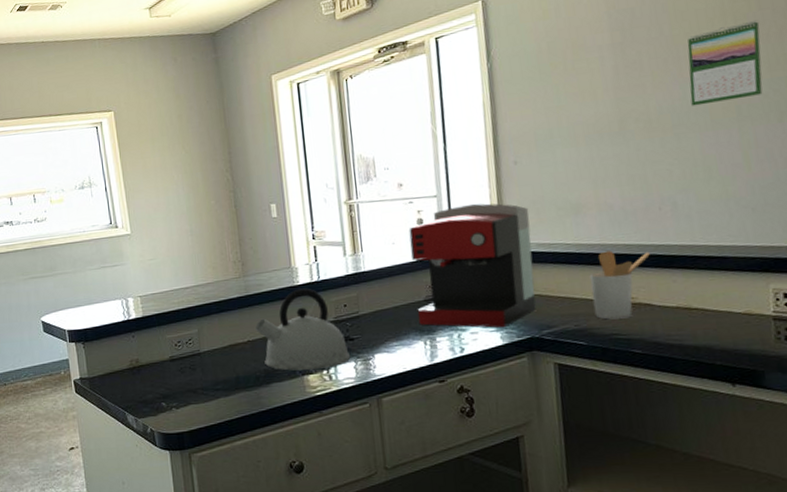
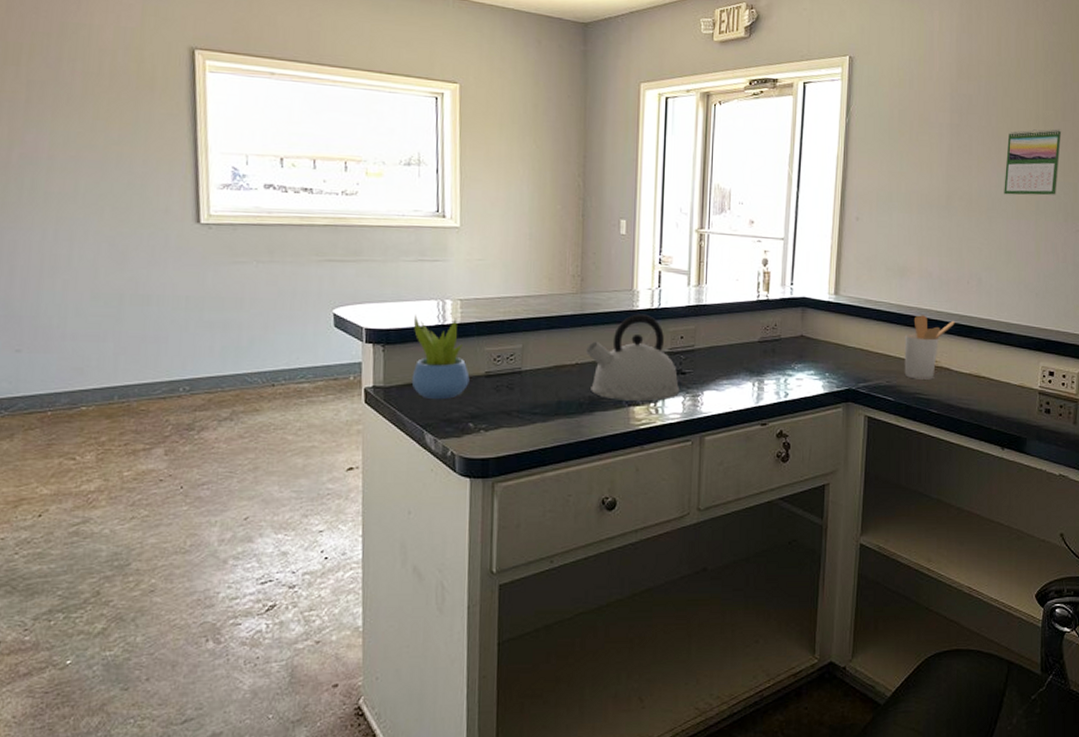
succulent plant: none [104,312,157,385] -> present [411,315,470,400]
coffee maker: present [409,203,536,328] -> none [750,252,863,377]

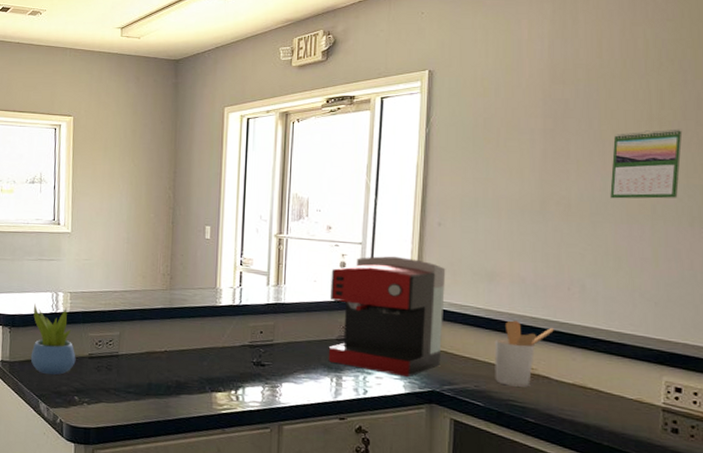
kettle: present [585,313,680,402] -> none [173,309,260,389]
coffee maker: none [750,252,863,377] -> present [328,256,446,378]

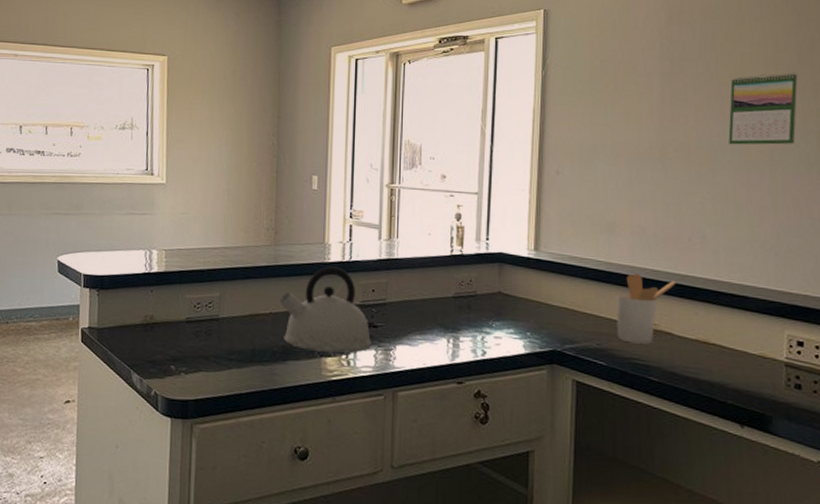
succulent plant: present [30,304,76,375] -> none [121,263,172,343]
kettle: none [173,309,260,389] -> present [278,266,372,353]
coffee maker: present [328,256,446,378] -> none [444,206,565,337]

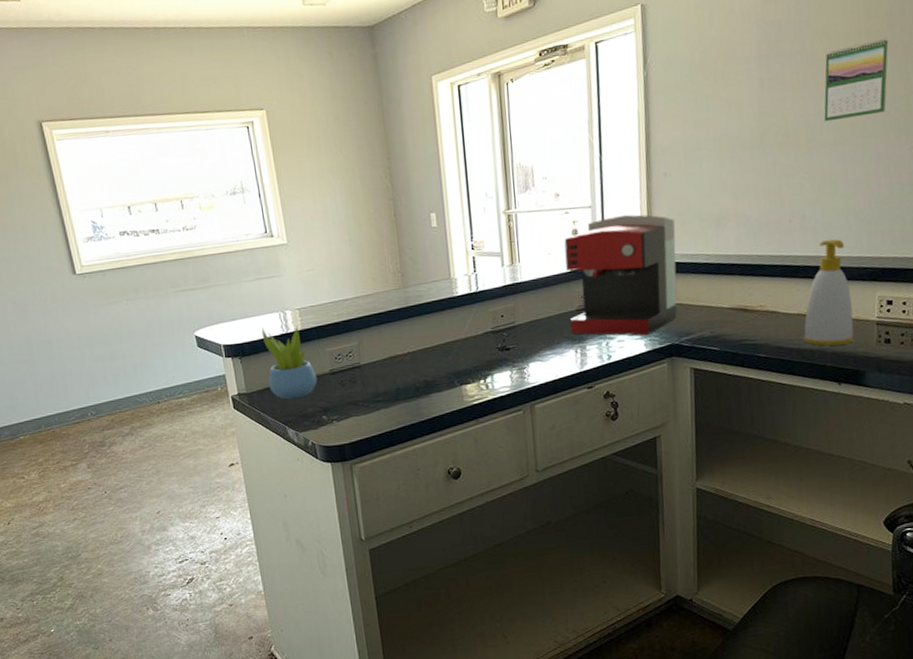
succulent plant: none [121,263,172,343] -> present [261,325,317,400]
kettle: present [278,266,372,353] -> none [414,299,507,381]
coffee maker: none [444,206,565,337] -> present [564,214,677,336]
utensil holder: present [616,273,676,344] -> none [725,261,779,327]
soap bottle: none [700,265,760,382] -> present [803,239,855,346]

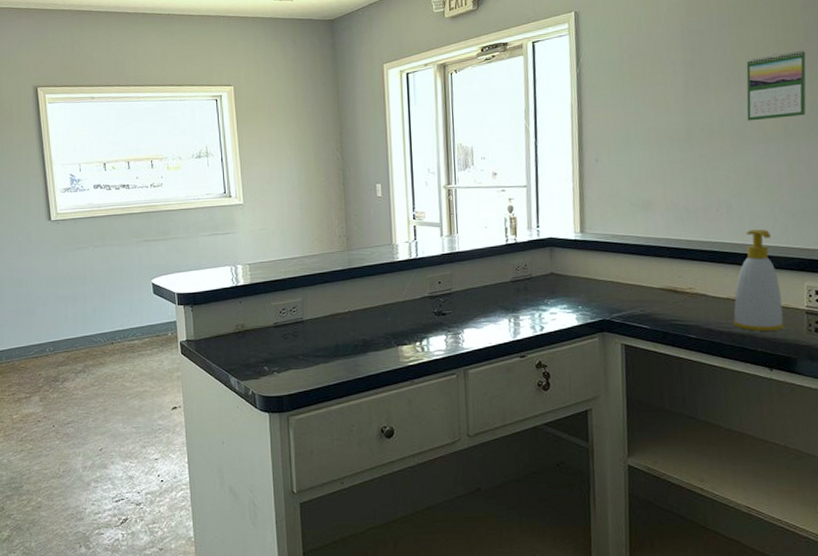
succulent plant: present [261,325,317,400] -> none [213,279,262,349]
coffee maker: present [564,214,677,336] -> none [500,195,608,310]

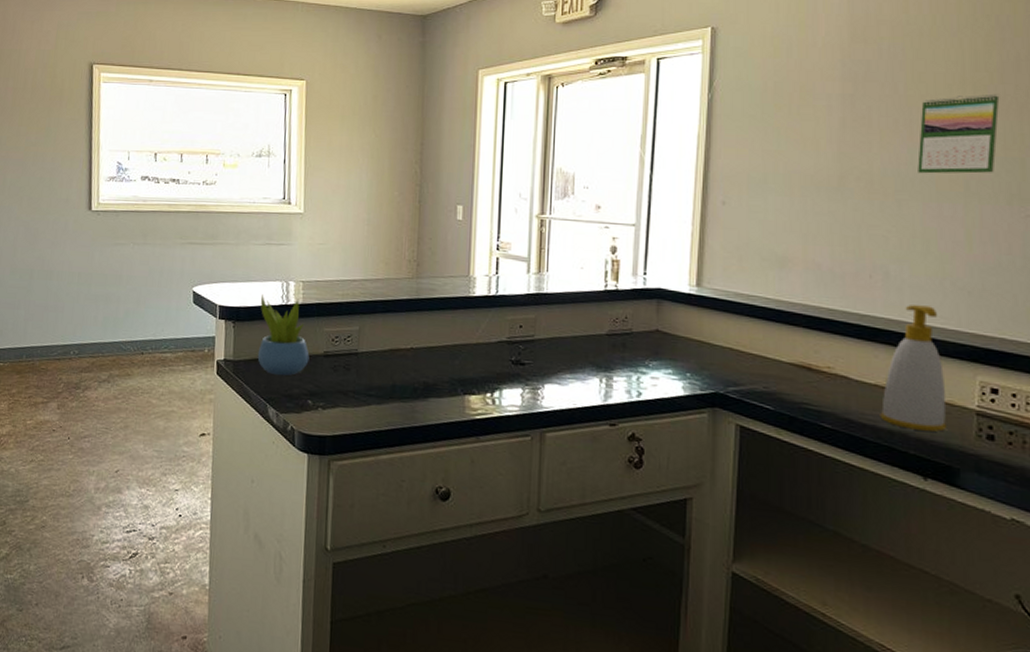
succulent plant: none [213,279,262,349] -> present [257,295,310,376]

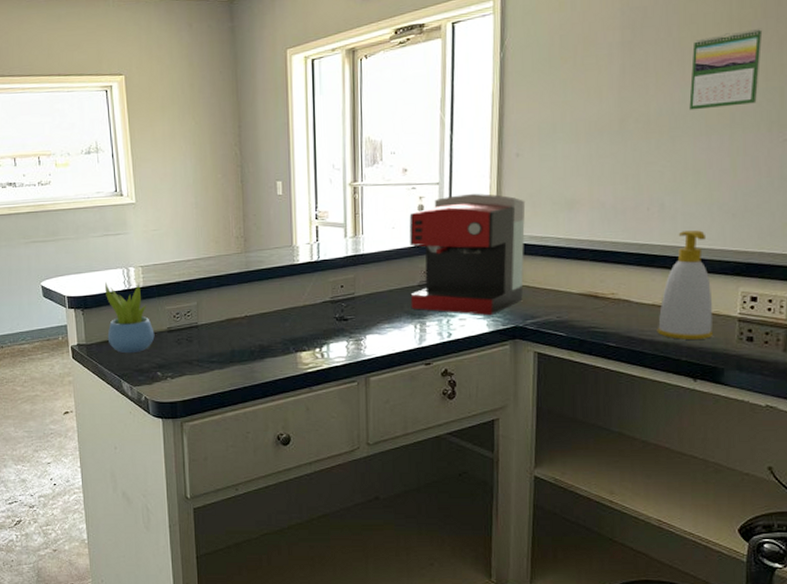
coffee maker: none [597,239,731,378] -> present [409,193,526,316]

